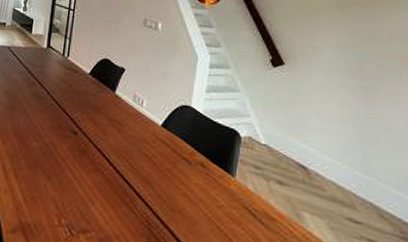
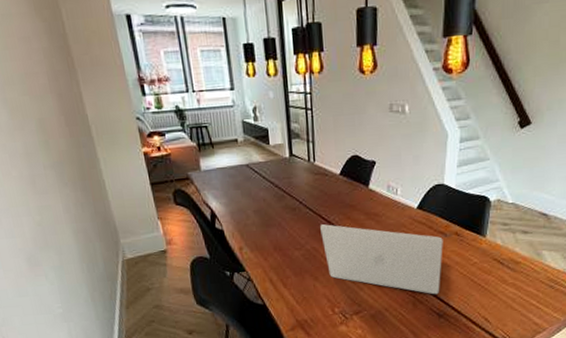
laptop: none [61,120,187,234] -> present [320,224,443,295]

